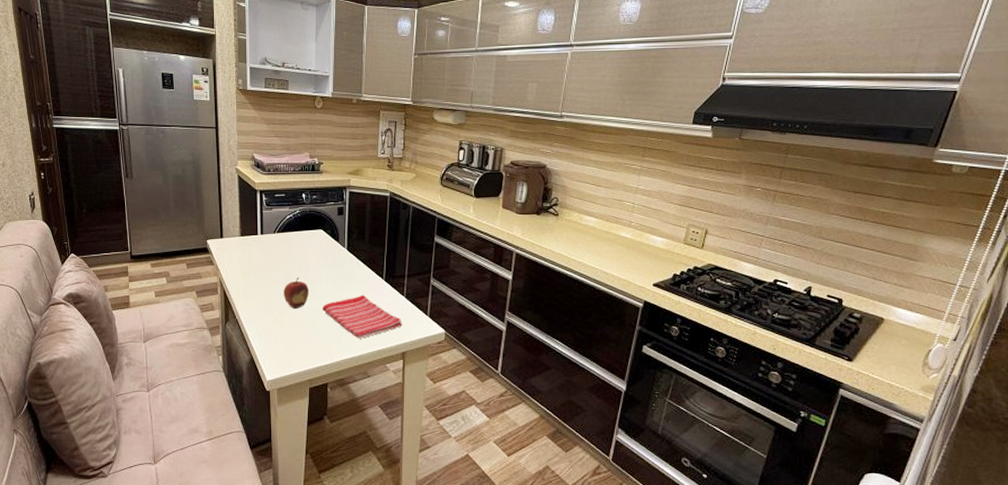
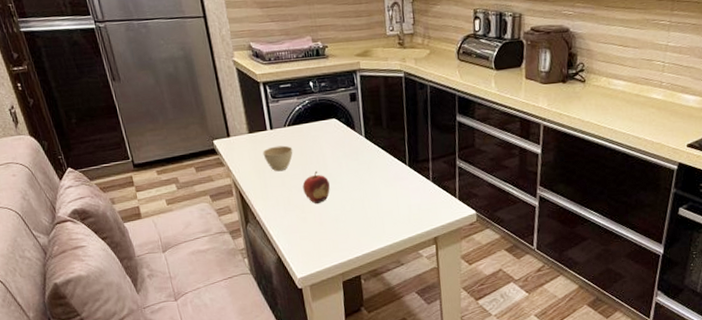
cup: none [251,250,279,275] -> present [262,145,293,172]
dish towel: present [322,294,402,339] -> none [346,182,431,228]

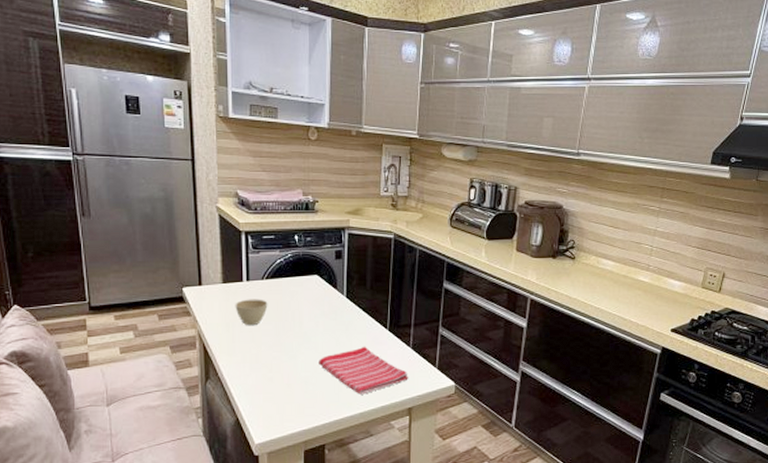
fruit: present [302,170,330,204] -> none [274,328,303,363]
dish towel: none [346,182,431,228] -> present [319,346,408,395]

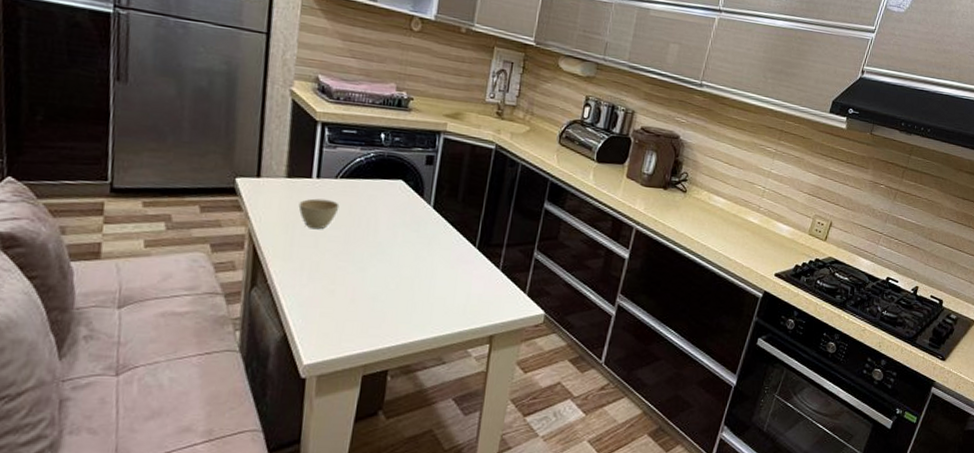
dish towel: present [319,346,408,395] -> none [392,263,494,317]

